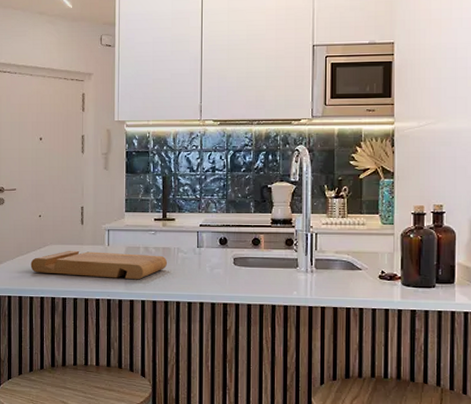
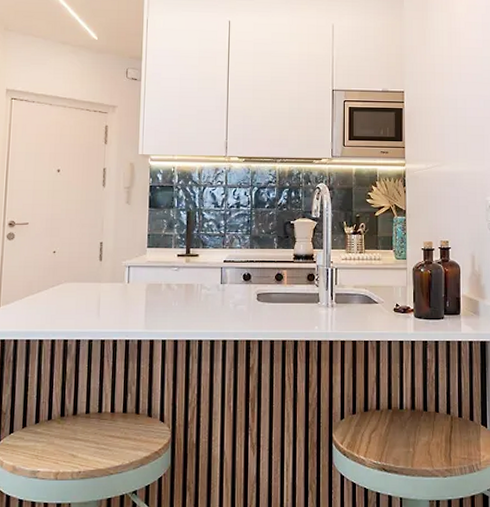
cutting board: present [30,250,167,280] -> none [41,288,190,319]

